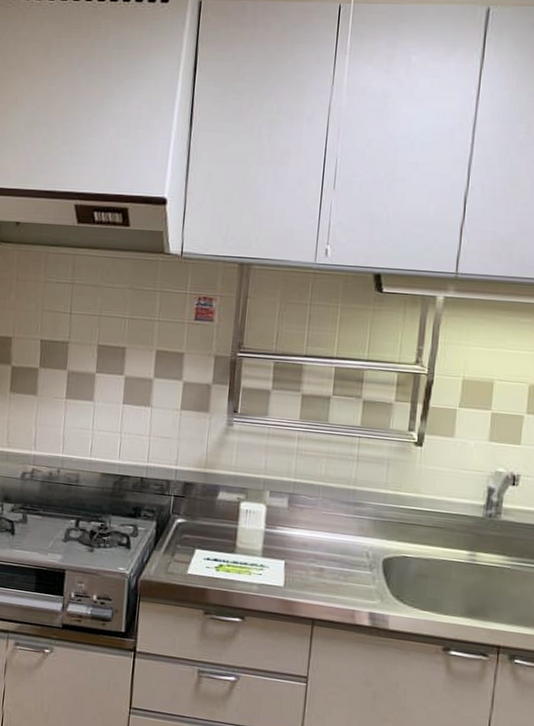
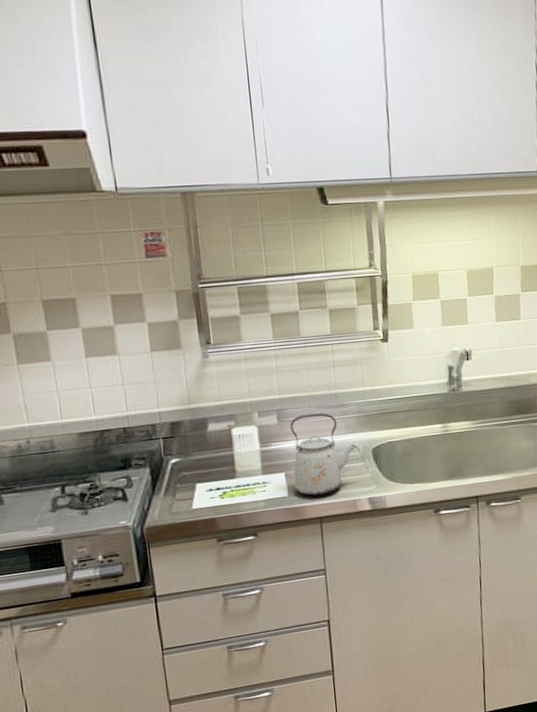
kettle: none [291,504,367,596] -> present [290,412,357,496]

